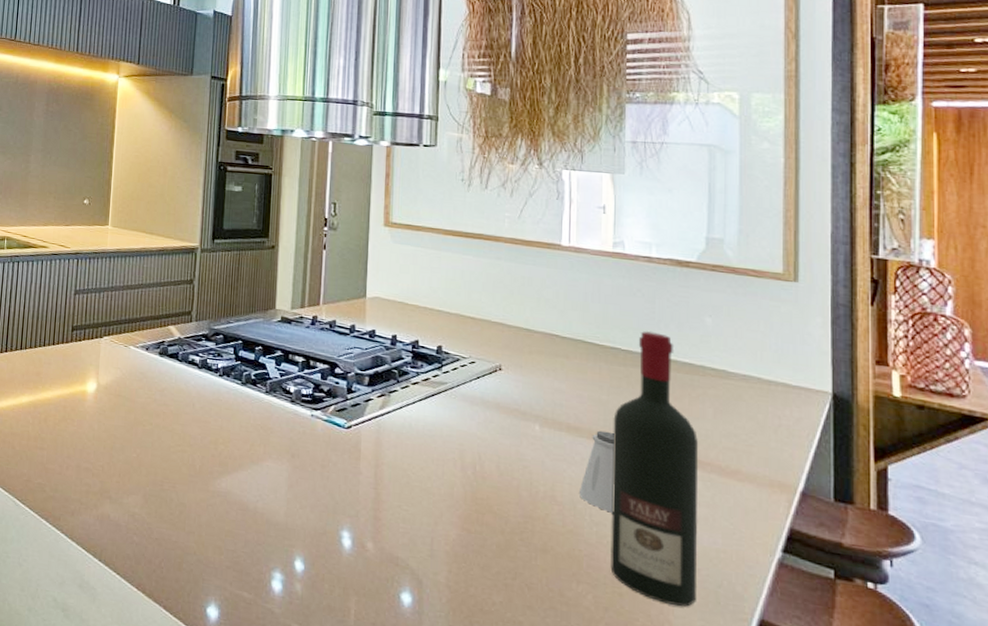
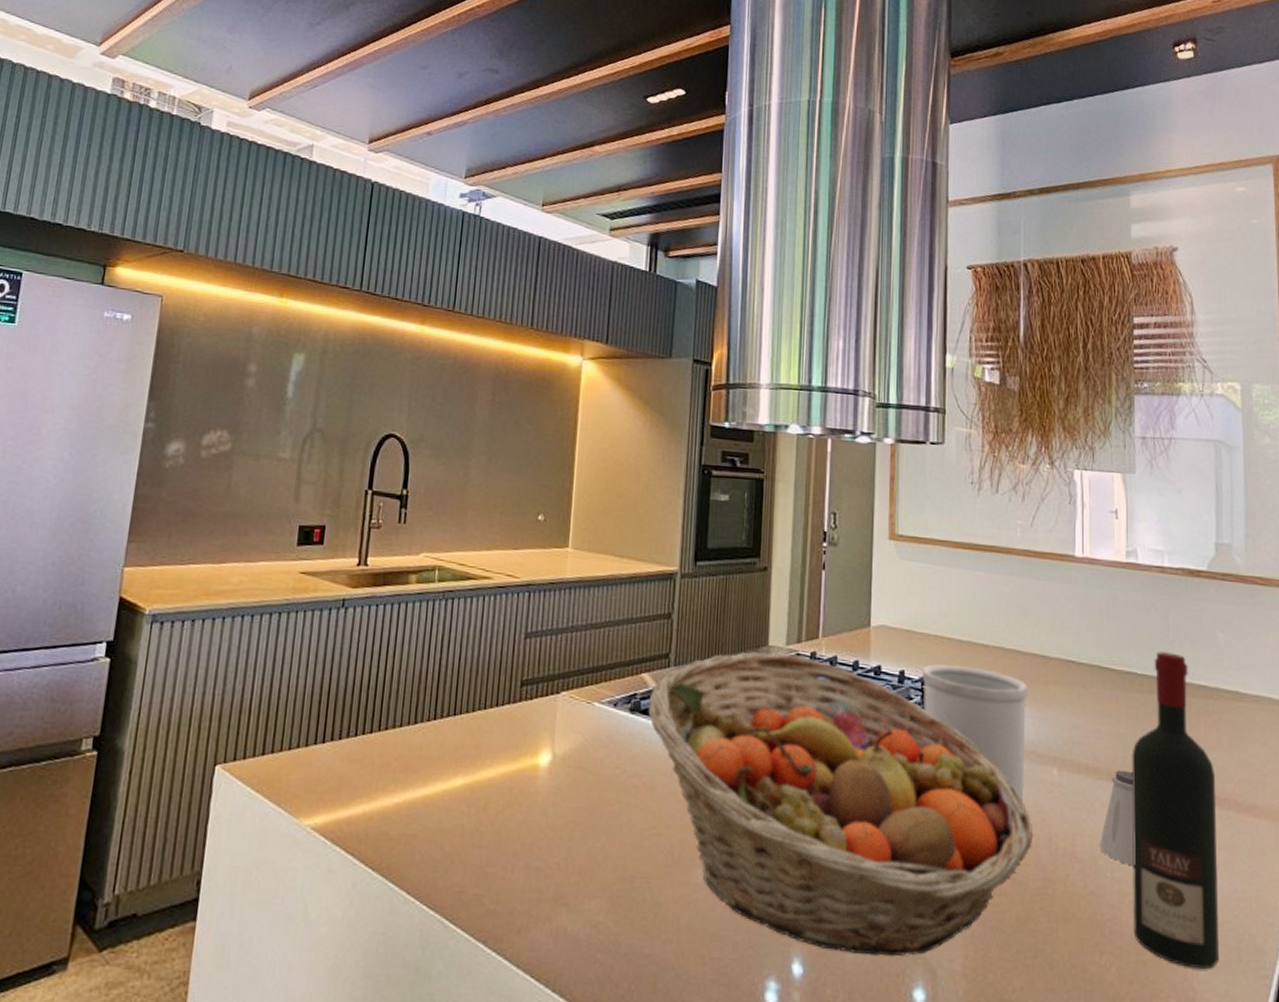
fruit basket: none [174,313,515,566] -> present [648,652,1034,957]
utensil holder: none [412,331,512,451] -> present [921,664,1027,802]

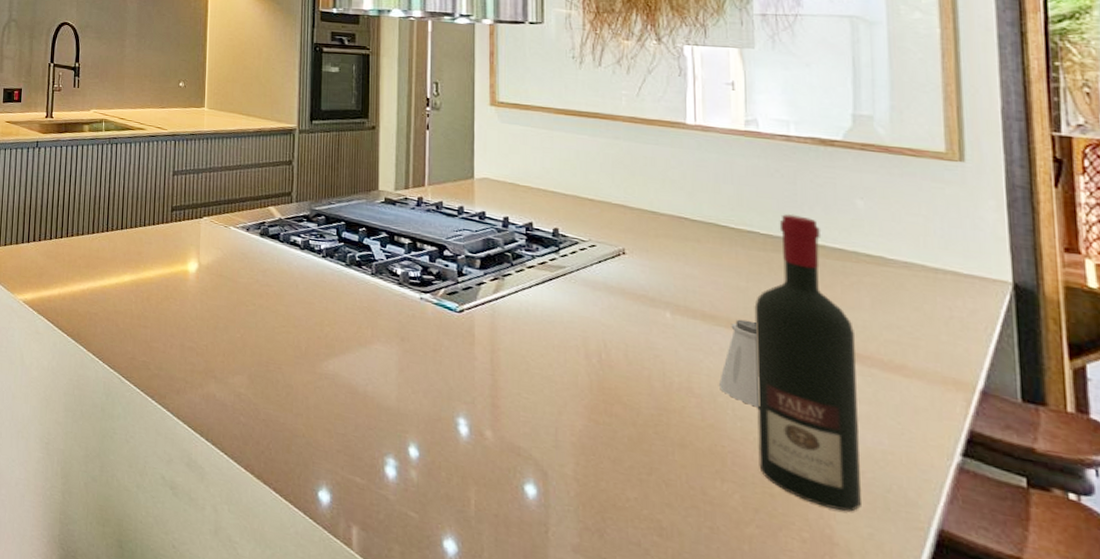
fruit basket: present [648,652,1034,957] -> none [275,194,646,456]
utensil holder: present [921,664,1027,802] -> none [525,213,636,339]

